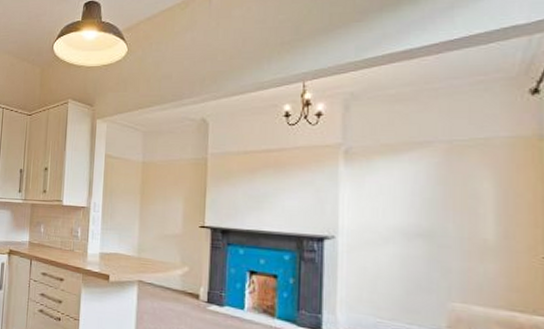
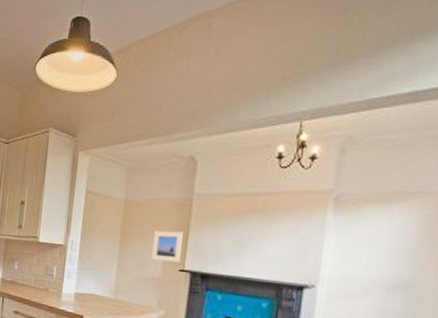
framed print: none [172,189,201,219] -> present [152,230,183,263]

